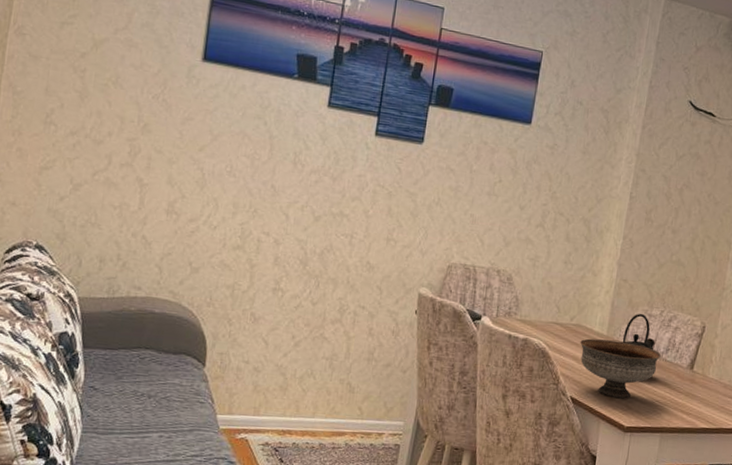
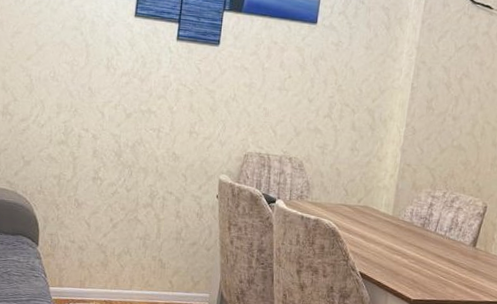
bowl: present [580,338,662,398] -> none [367,219,445,273]
kettle: present [622,313,655,351] -> none [407,195,439,229]

